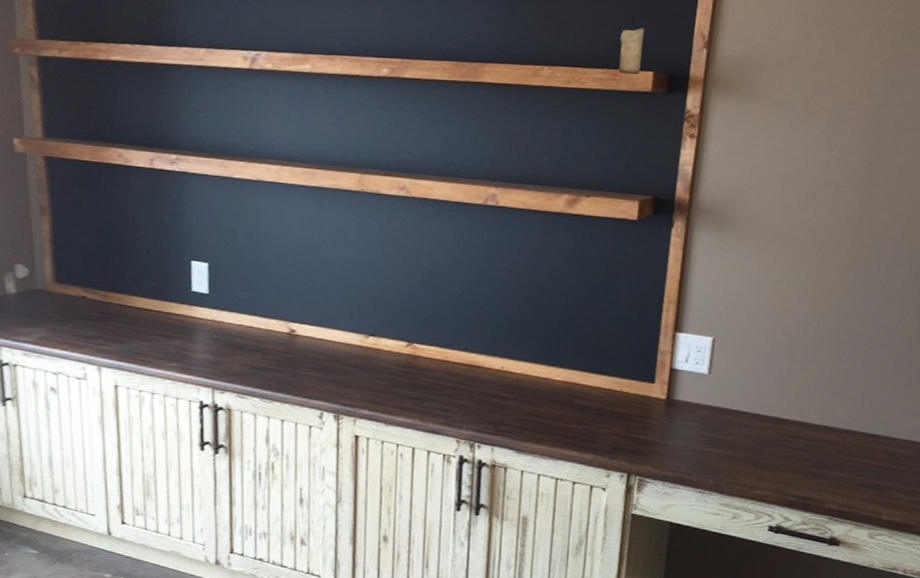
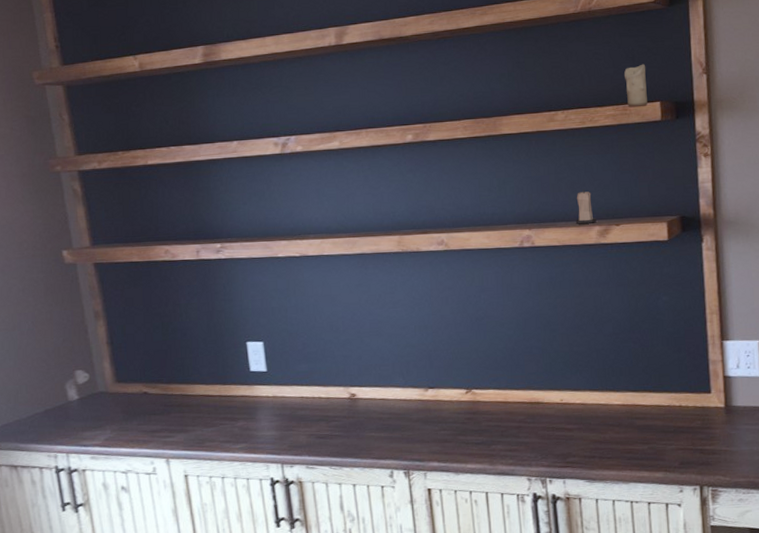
candle: none [544,154,567,191] -> present [575,190,597,224]

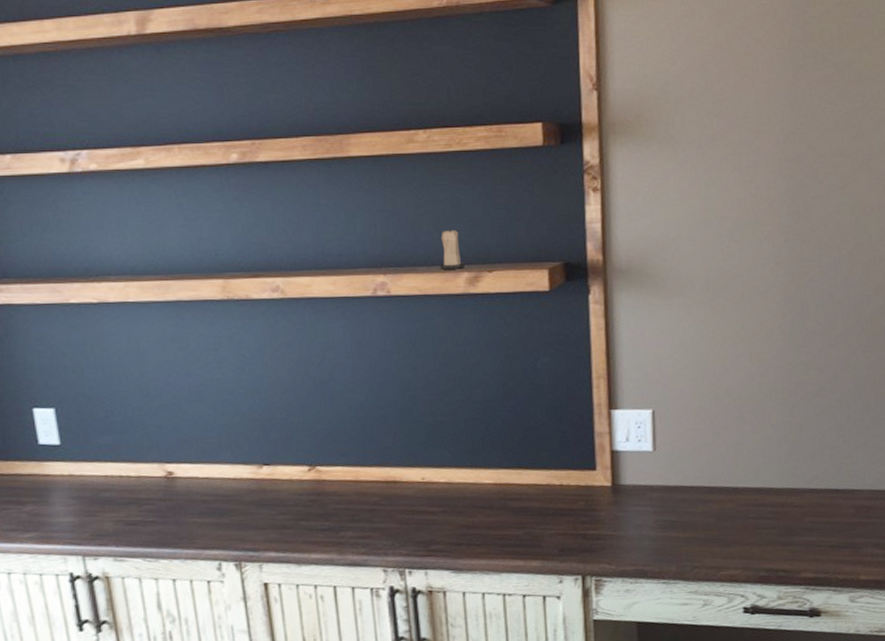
candle: present [624,64,648,108] -> none [499,75,527,129]

